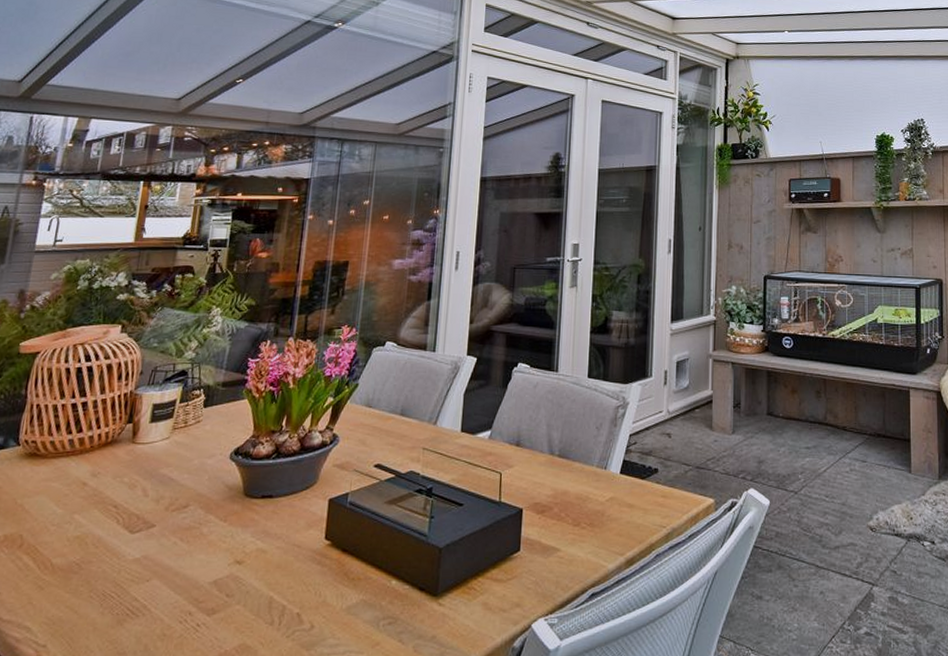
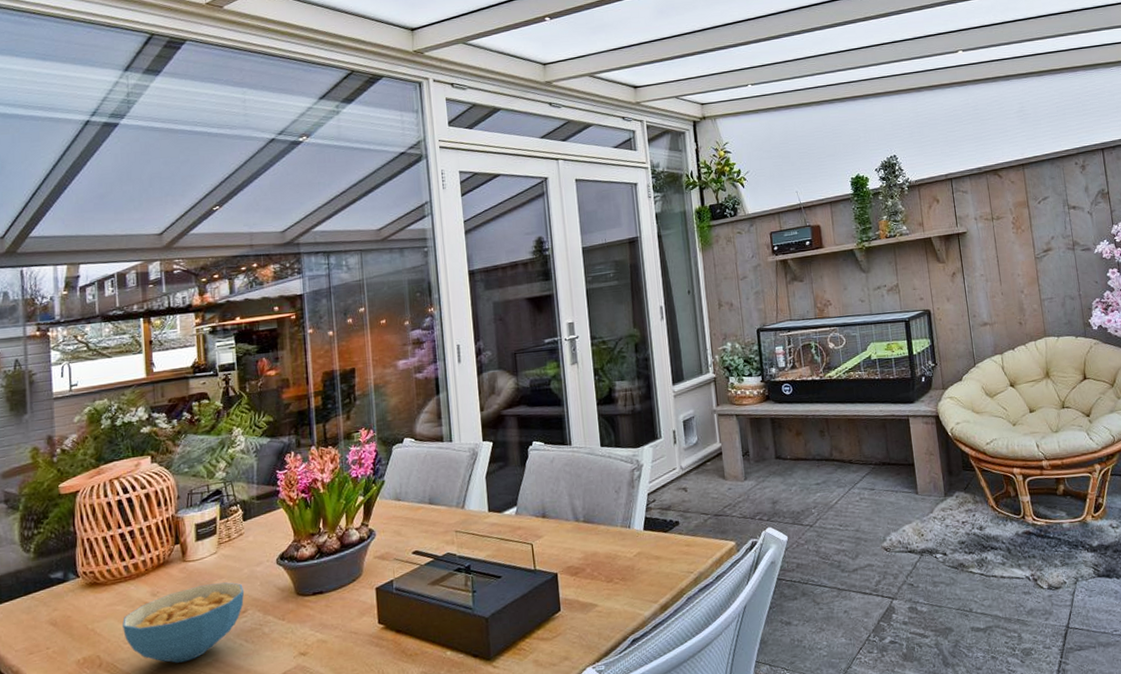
cereal bowl: none [53,471,190,554] -> present [122,582,245,663]

